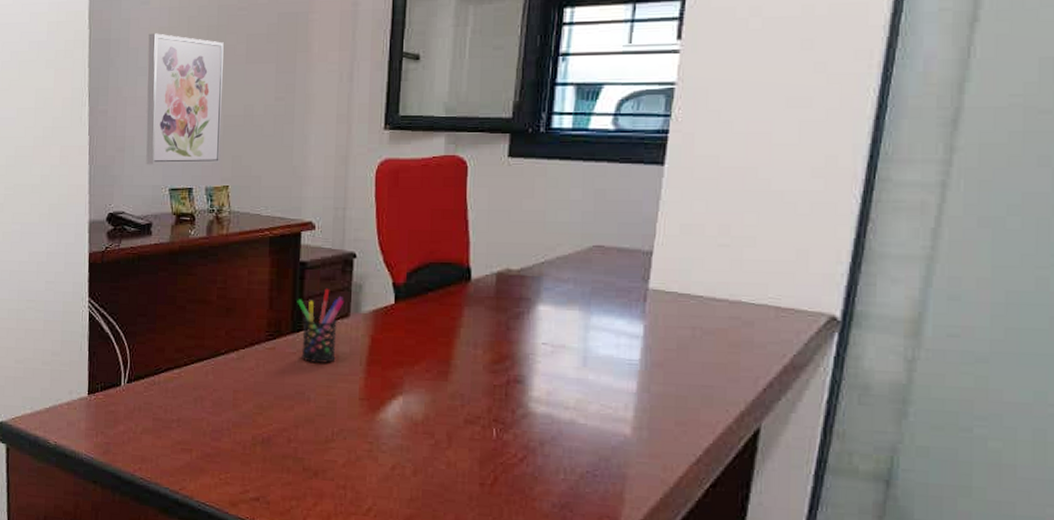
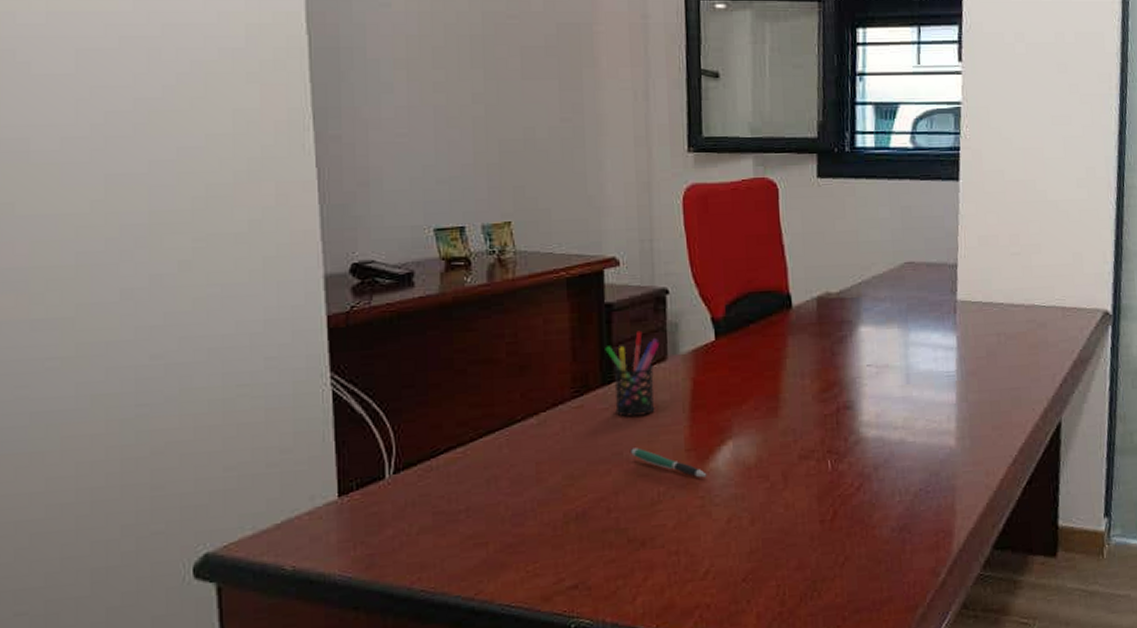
wall art: present [146,33,224,165] -> none [393,42,499,201]
pen: none [311,390,377,426] -> present [629,447,707,478]

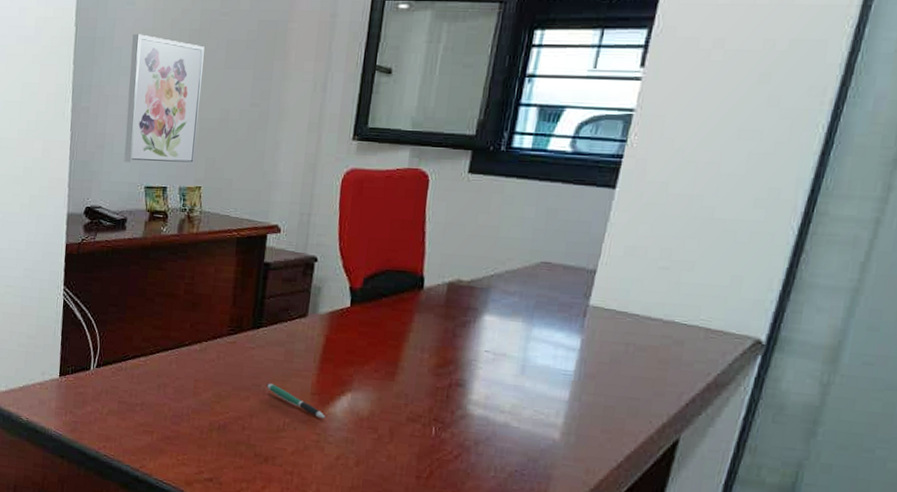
wall art: none [393,42,499,201] -> present [124,34,205,165]
pen holder: present [605,330,660,417] -> none [259,289,303,359]

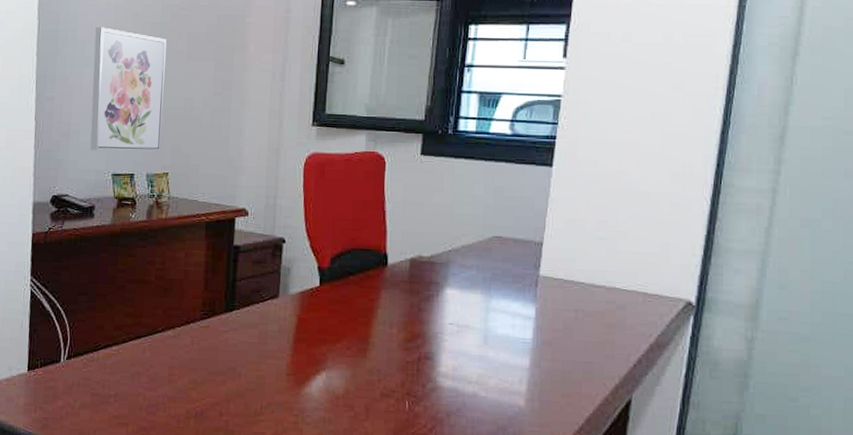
pen: present [266,383,326,419] -> none [242,366,302,400]

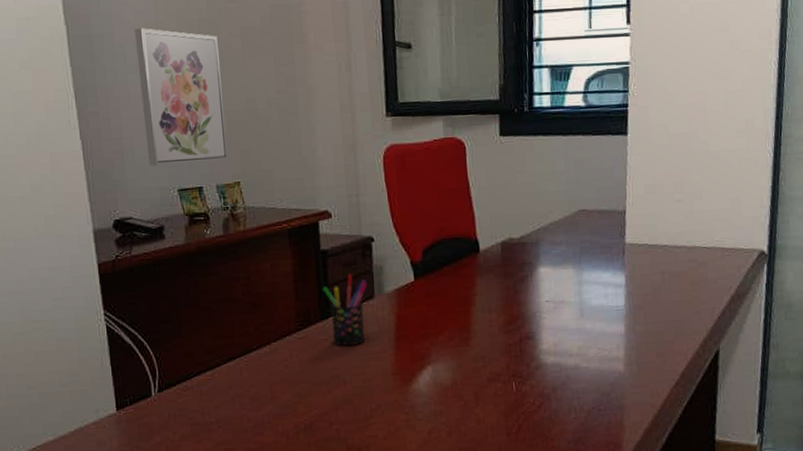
pen holder: none [230,271,274,341] -> present [322,273,368,346]

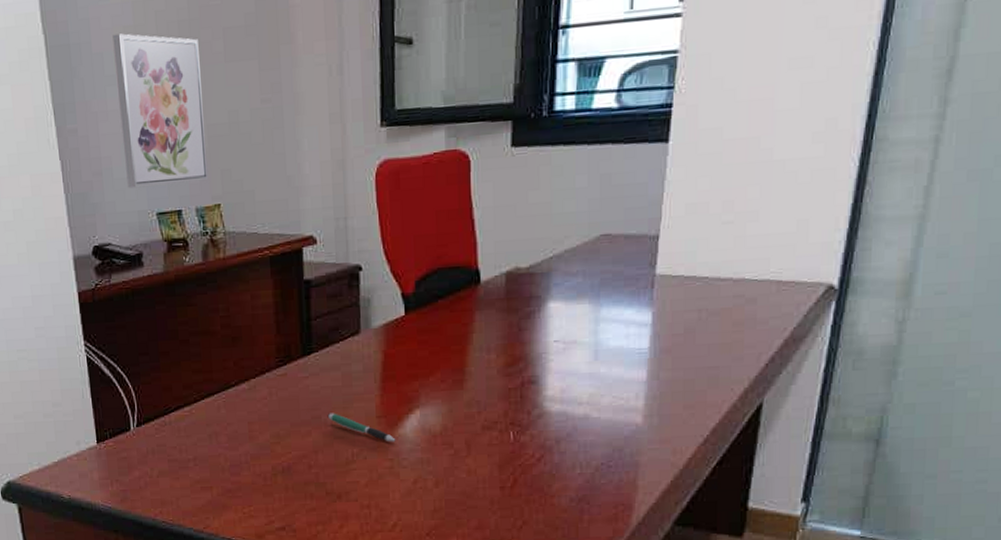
pen holder: present [322,273,368,346] -> none [304,306,354,385]
pen: none [346,371,411,397] -> present [327,413,396,442]

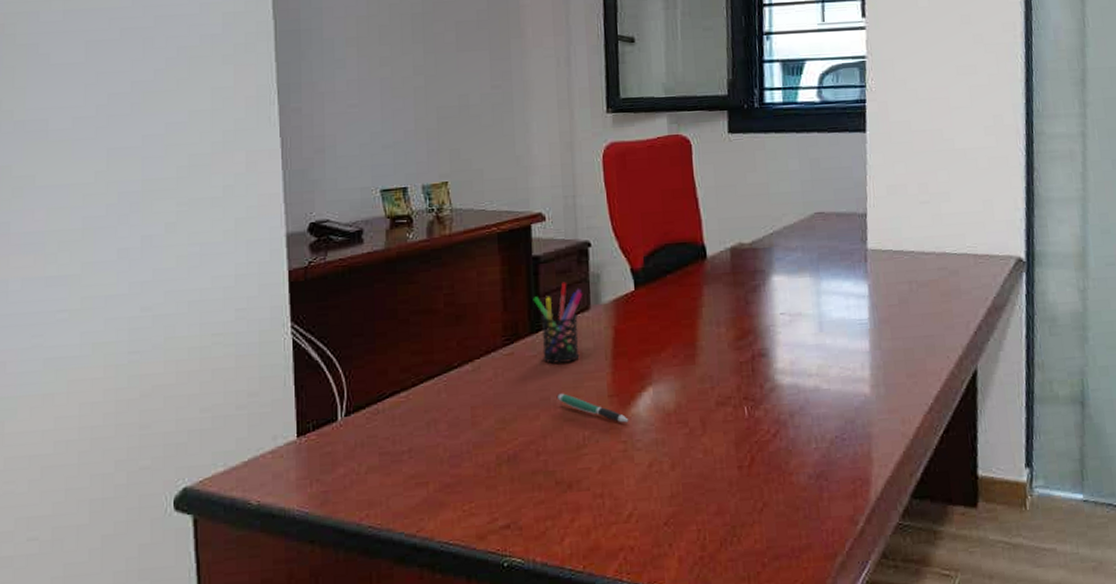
wall art: present [112,33,209,188] -> none [345,22,437,166]
pen holder: none [304,306,354,385] -> present [533,282,583,364]

